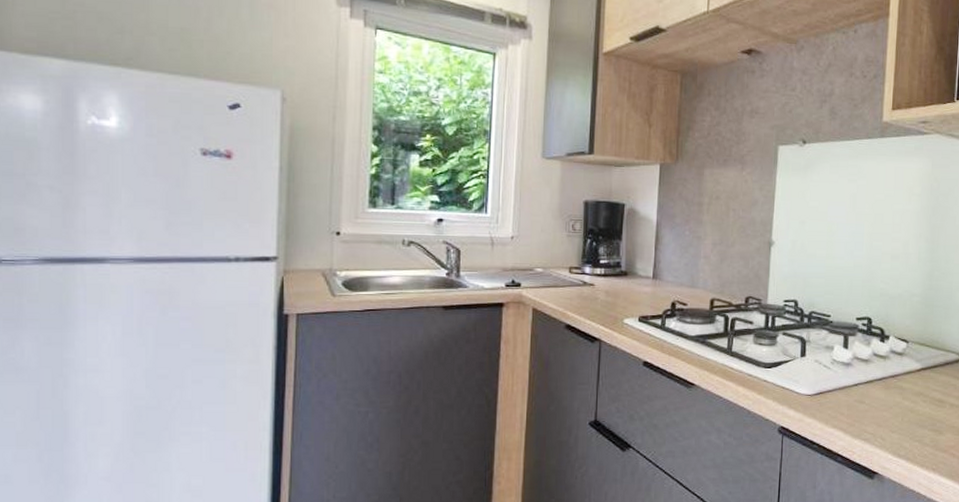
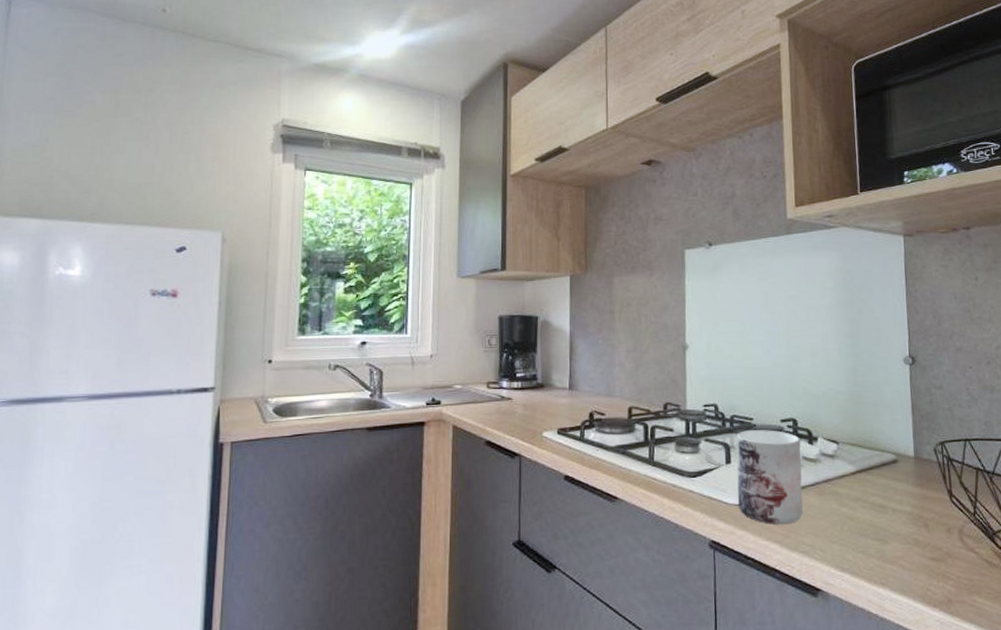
mug: none [809,326,873,415] -> present [736,430,803,525]

